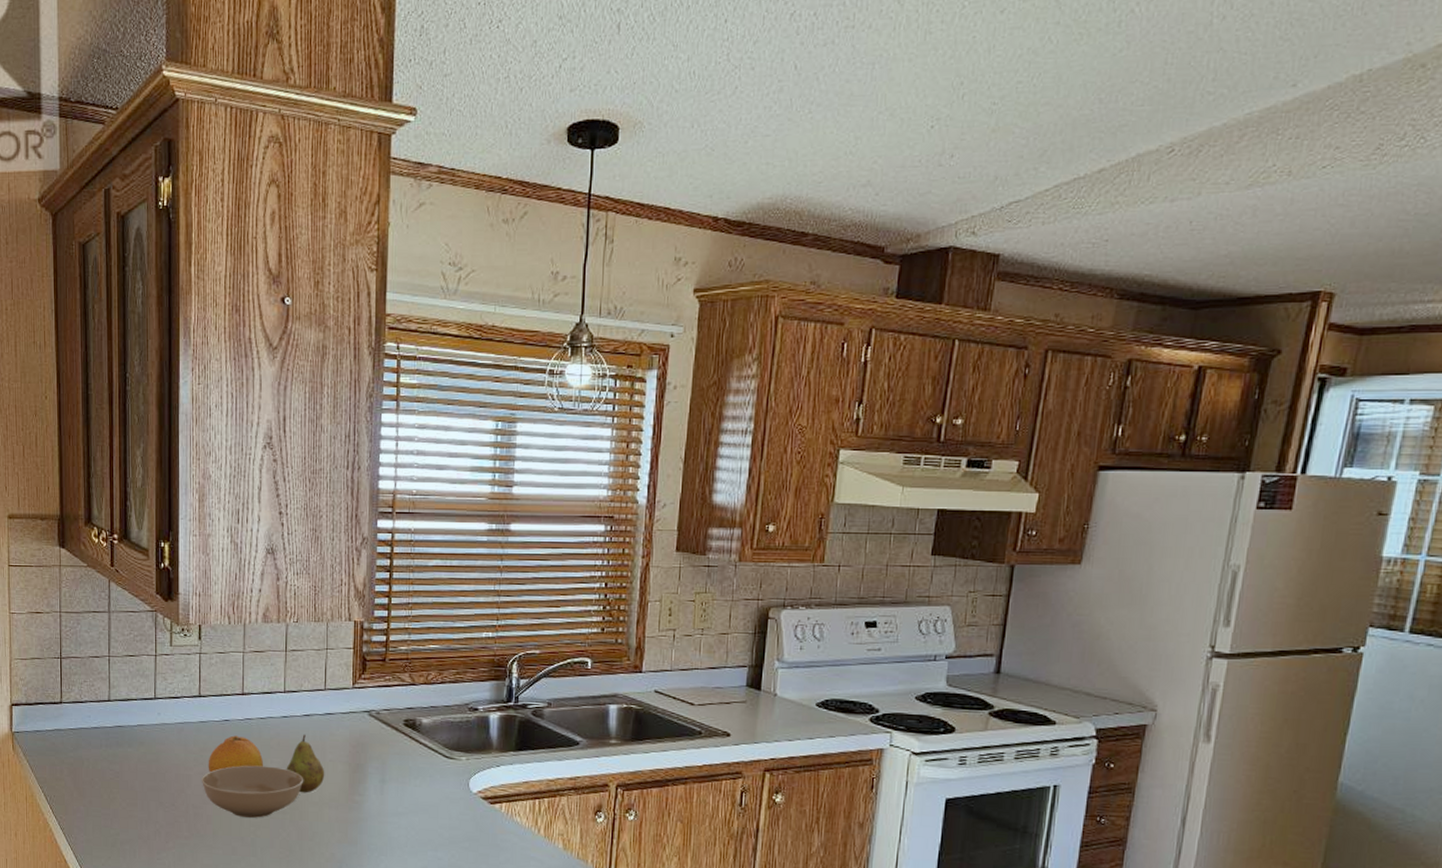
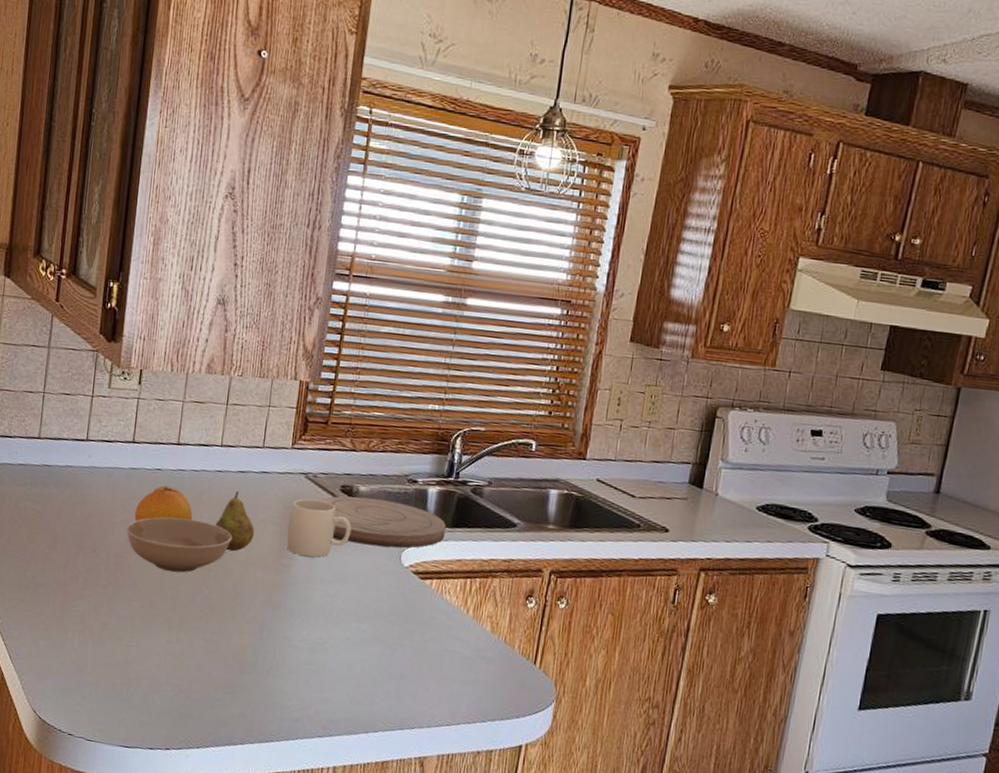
mug: none [356,735,418,792] -> present [286,498,352,558]
cutting board: none [380,729,510,776] -> present [315,496,446,548]

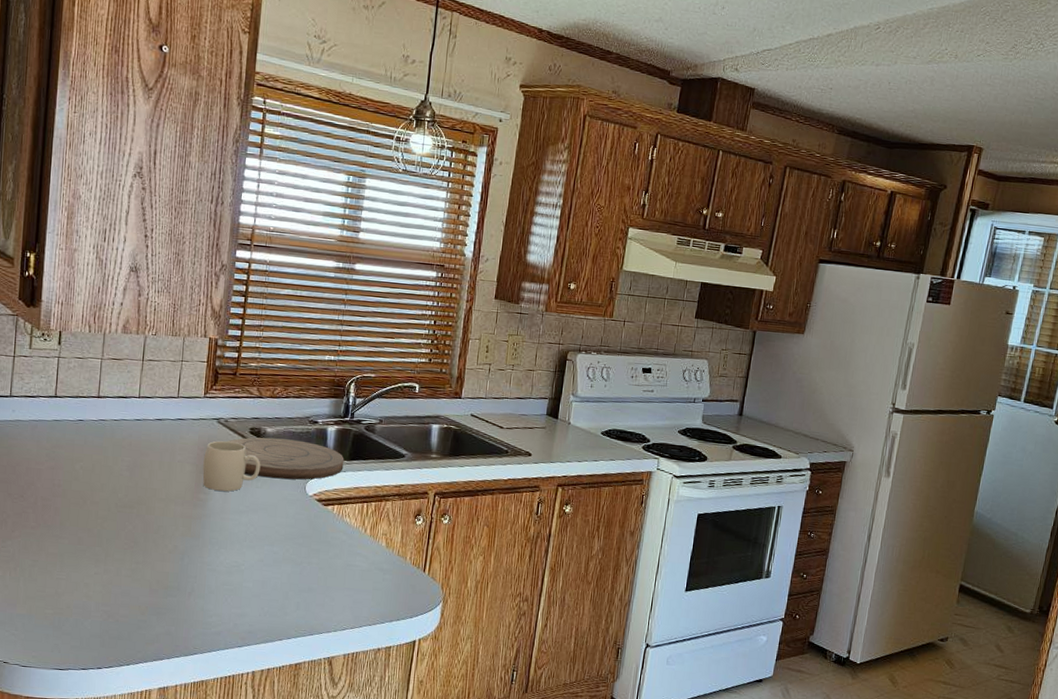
bowl: present [125,517,233,573] -> none [51,462,153,511]
fruit: present [134,485,193,522] -> none [59,434,115,468]
fruit: present [215,490,255,552] -> none [136,436,173,490]

